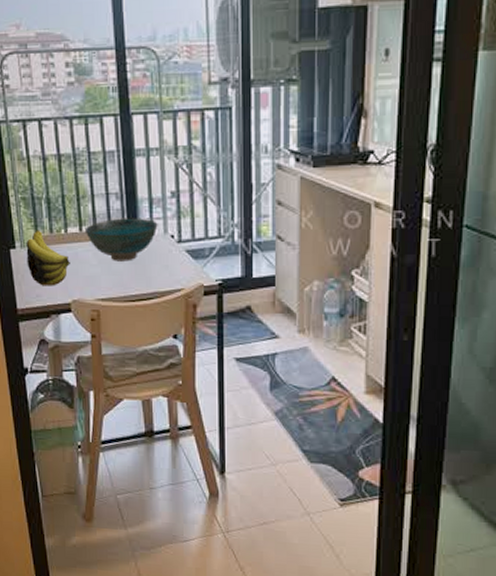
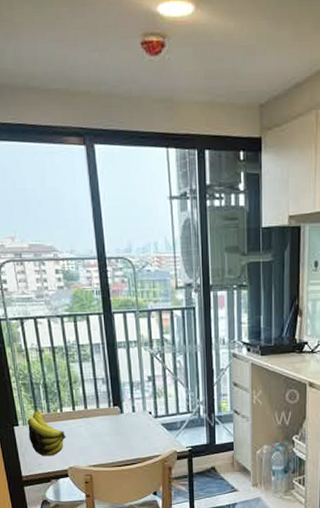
bowl: present [84,218,158,262] -> none [77,398,138,434]

